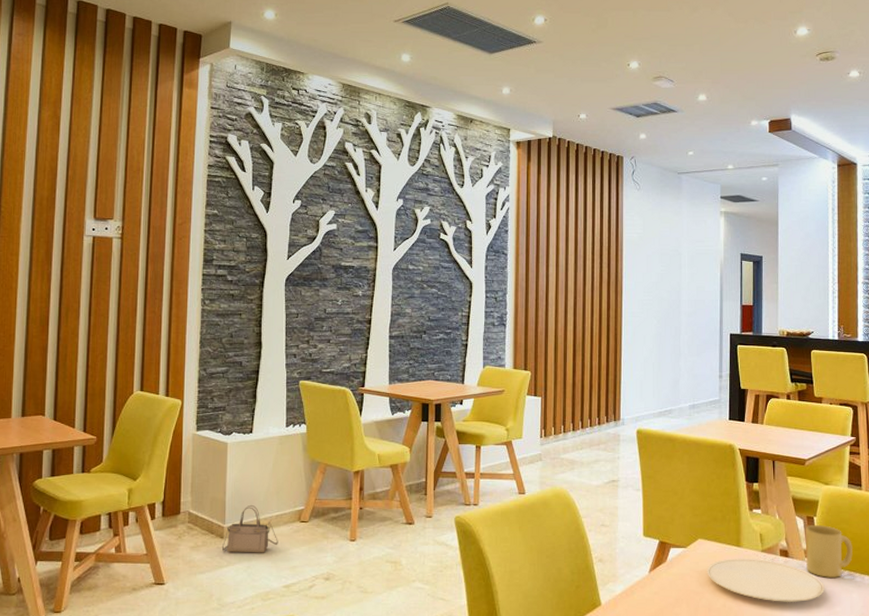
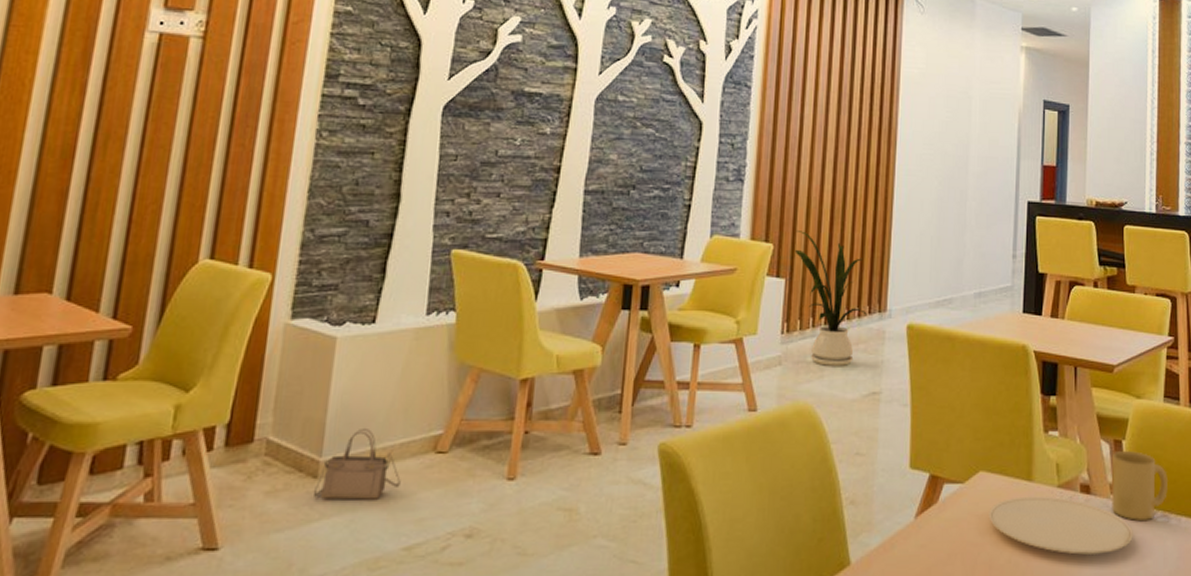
house plant: none [547,361,605,461] -> present [794,231,867,366]

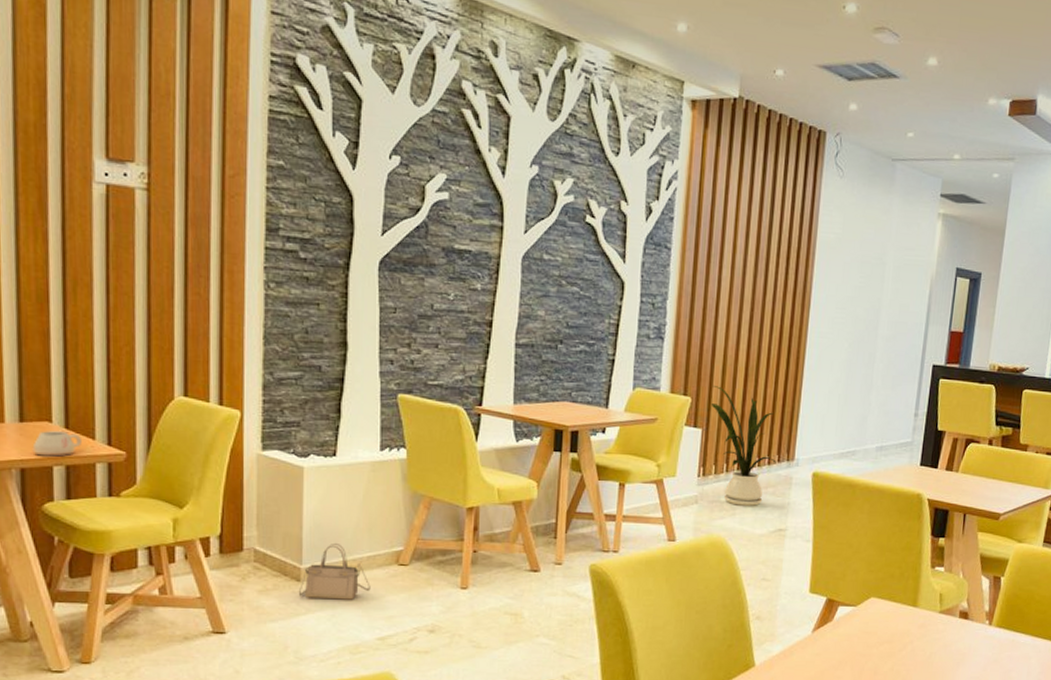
cup: none [22,304,83,334] -> present [32,431,82,457]
plate: present [988,496,1133,555] -> none [876,619,1003,667]
cup: present [1111,450,1168,520] -> none [986,585,1039,642]

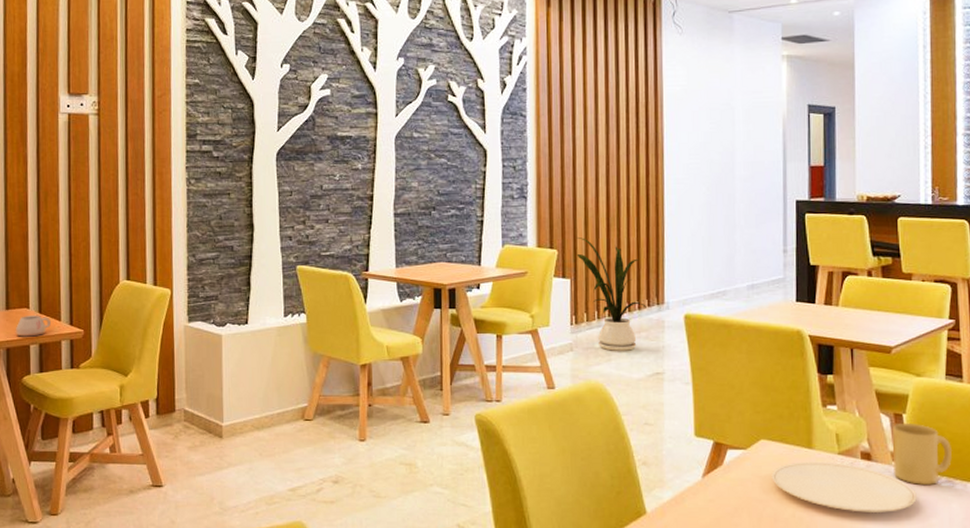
handbag: present [299,542,371,600] -> none [222,401,281,454]
plate: none [876,619,1003,667] -> present [771,461,917,512]
cup: none [986,585,1039,642] -> present [892,423,952,485]

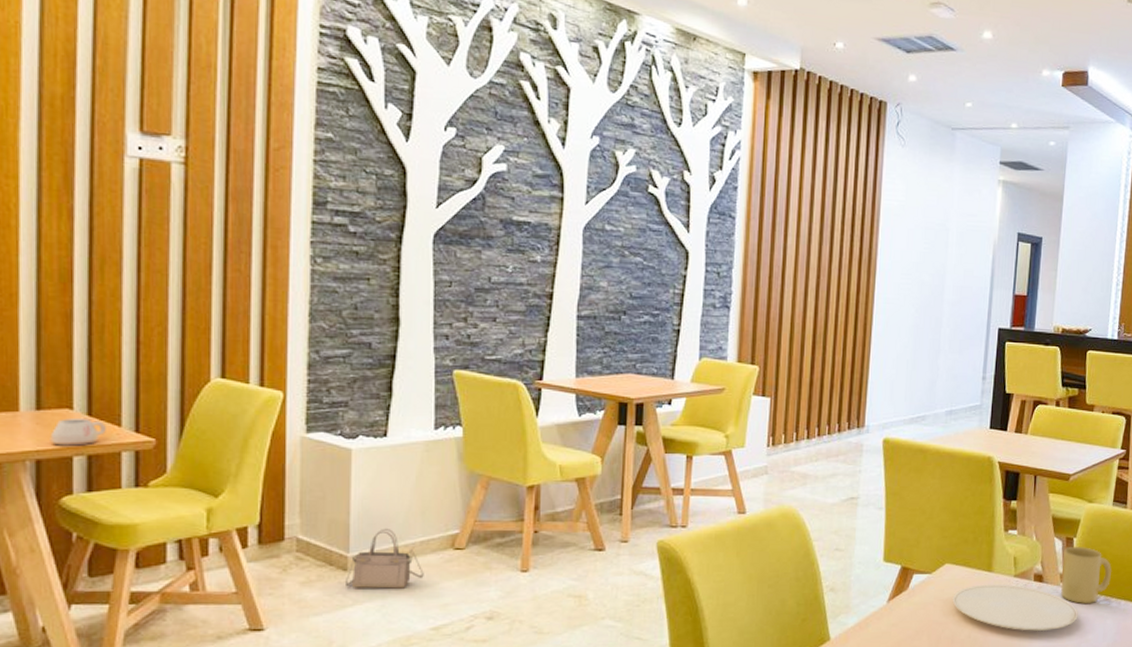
handbag: none [222,401,281,454] -> present [346,528,424,589]
house plant: present [576,237,647,351] -> none [779,354,847,475]

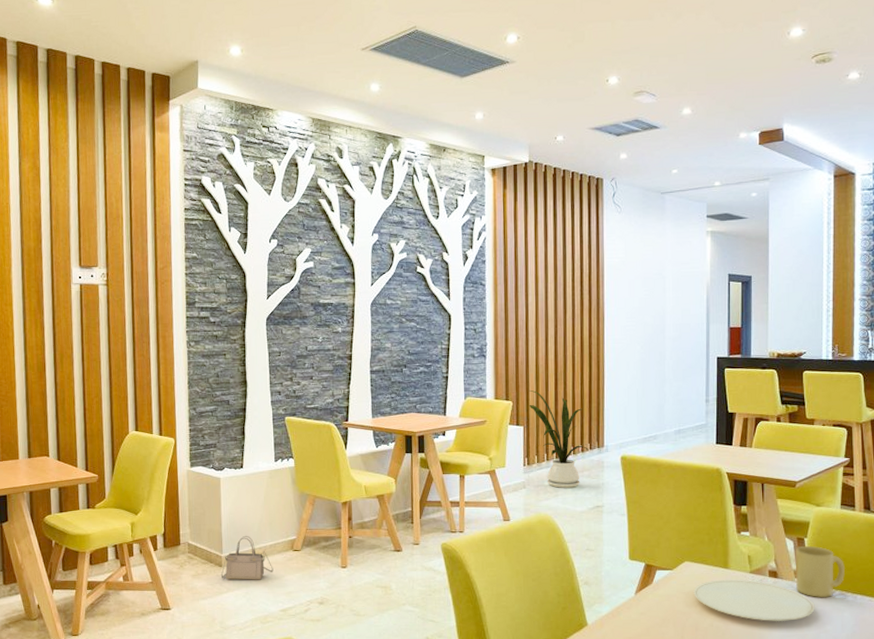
cup: present [50,419,106,446] -> none [37,463,69,482]
house plant: none [779,354,847,475] -> present [529,390,589,488]

